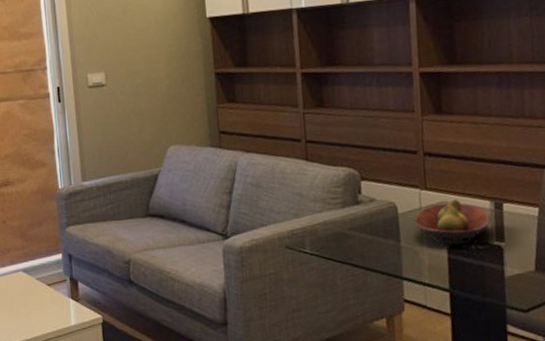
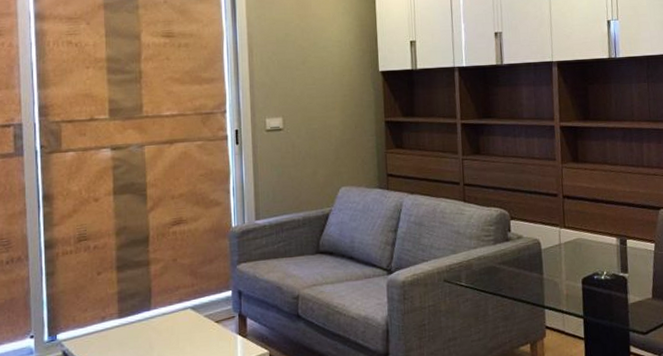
fruit bowl: present [413,199,491,246] -> none [554,236,617,277]

